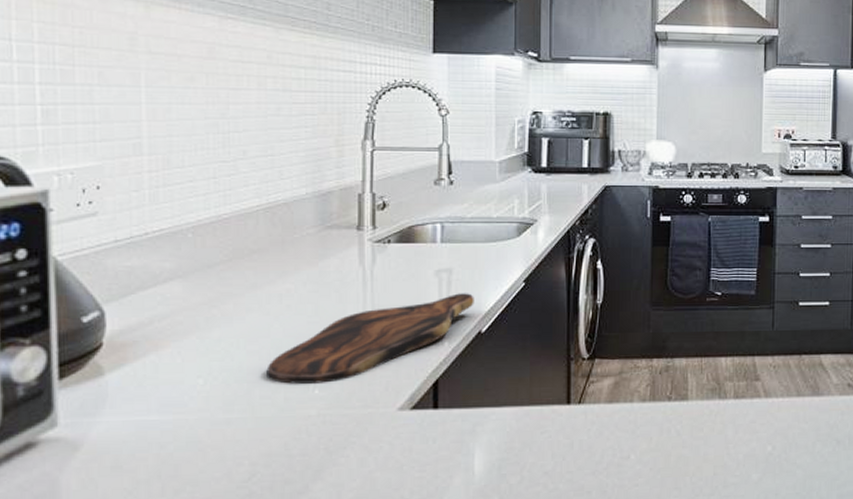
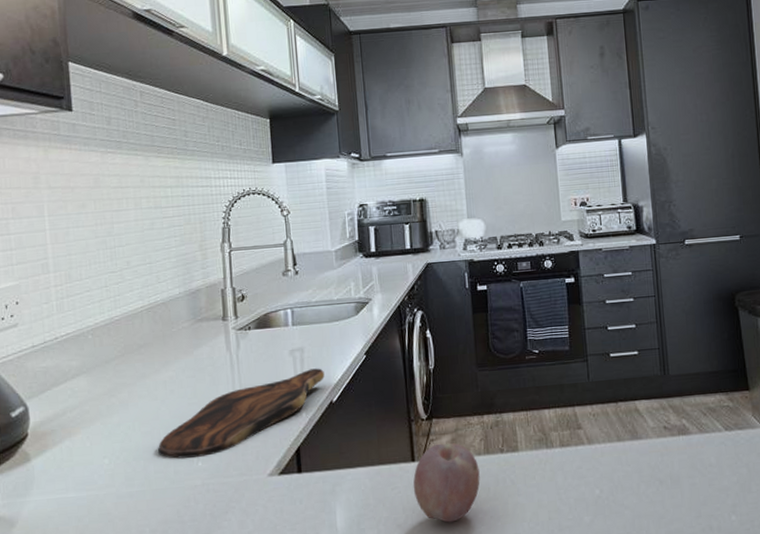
fruit: none [565,386,642,472] -> present [413,443,480,523]

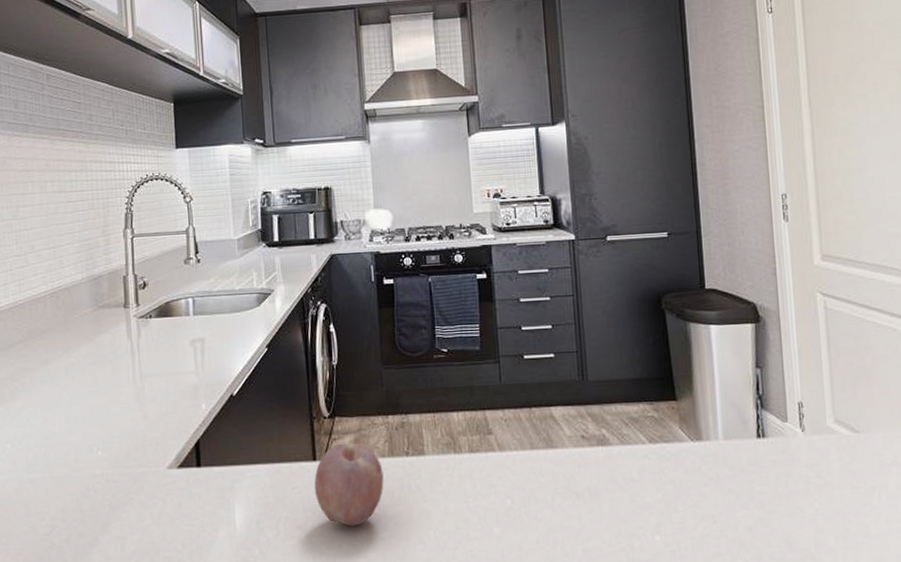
cutting board: present [158,368,325,459] -> none [59,360,225,447]

